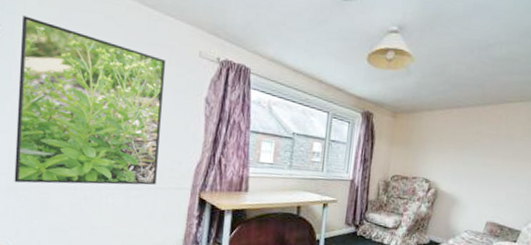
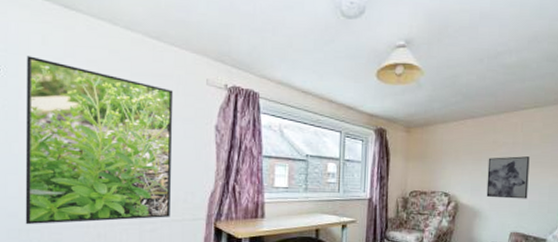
wall art: none [466,147,512,191] -> present [486,156,530,199]

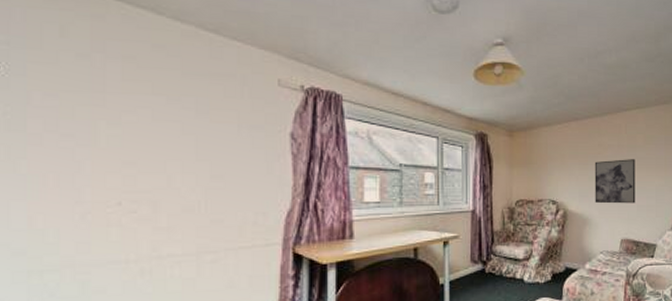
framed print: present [25,56,174,225] -> none [37,50,238,265]

